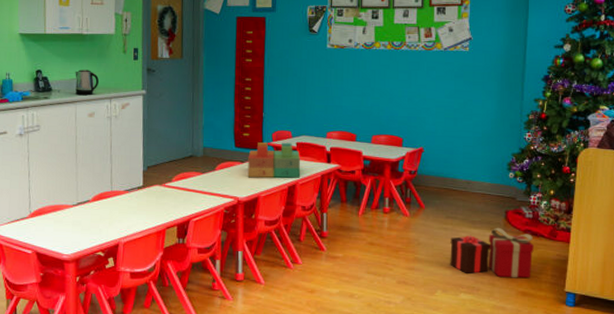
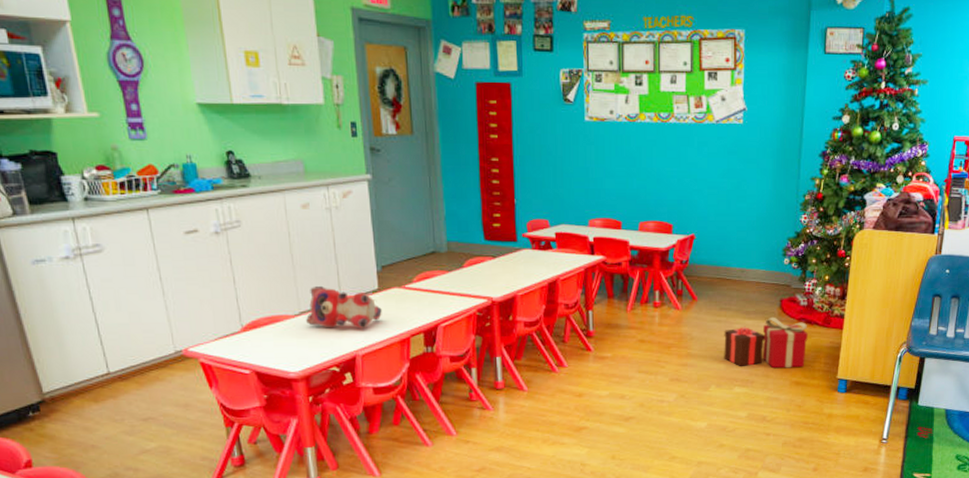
kettle: present [75,69,100,96] -> none [278,150,311,183]
stuffed animal: none [82,181,144,220] -> present [306,285,382,329]
toy blocks: present [247,142,301,178] -> none [500,232,562,275]

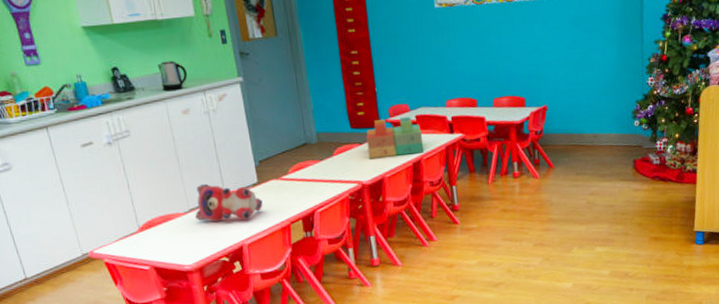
kettle: none [278,150,311,183] -> present [157,61,188,92]
toy blocks: none [500,232,562,275] -> present [366,116,424,160]
gift box: present [724,326,765,366] -> none [582,188,621,227]
gift box: present [762,316,808,368] -> none [619,177,663,226]

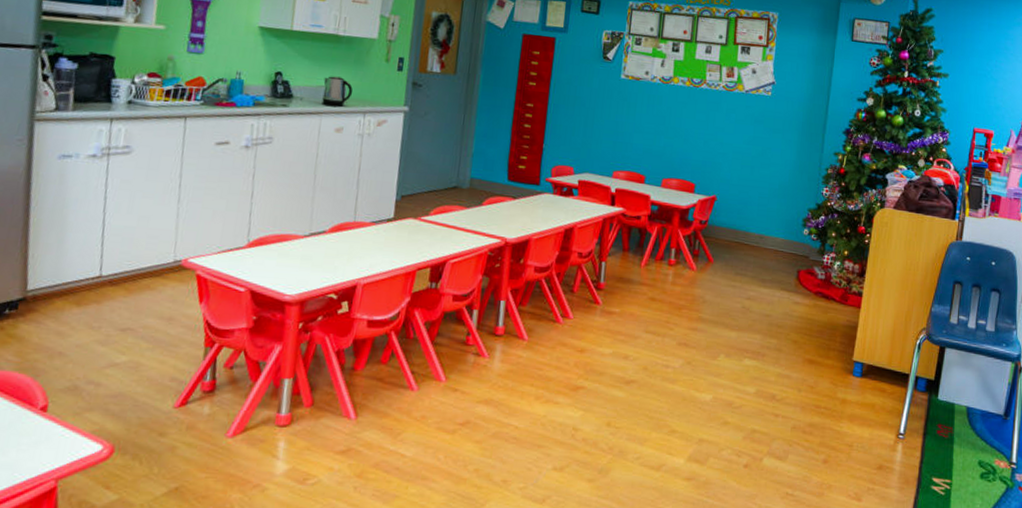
stuffed animal: present [195,183,263,222] -> none [314,208,393,257]
toy blocks: present [366,116,424,160] -> none [519,177,582,221]

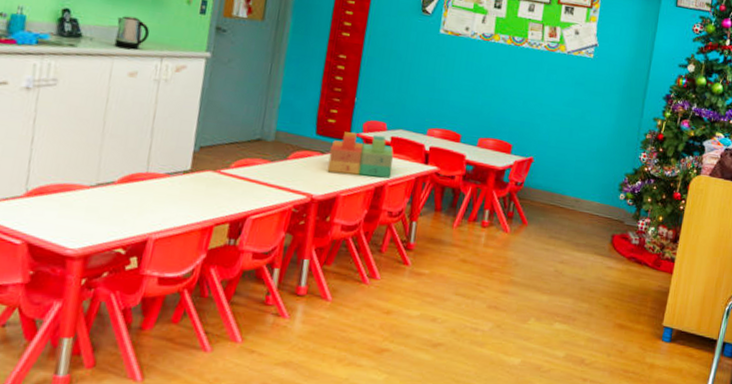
toy blocks: none [519,177,582,221] -> present [327,132,394,179]

